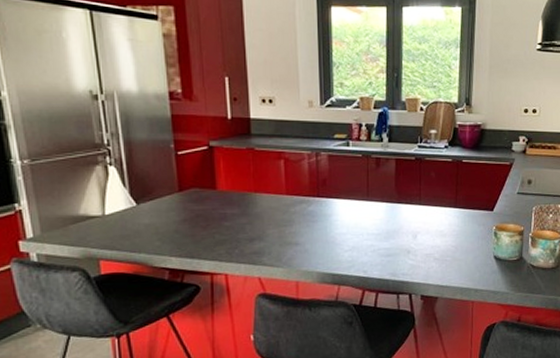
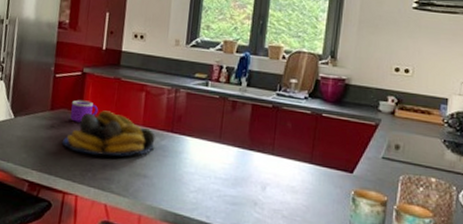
fruit bowl: none [199,184,303,231] -> present [61,110,155,157]
mug: none [203,176,234,200] -> present [70,99,98,123]

